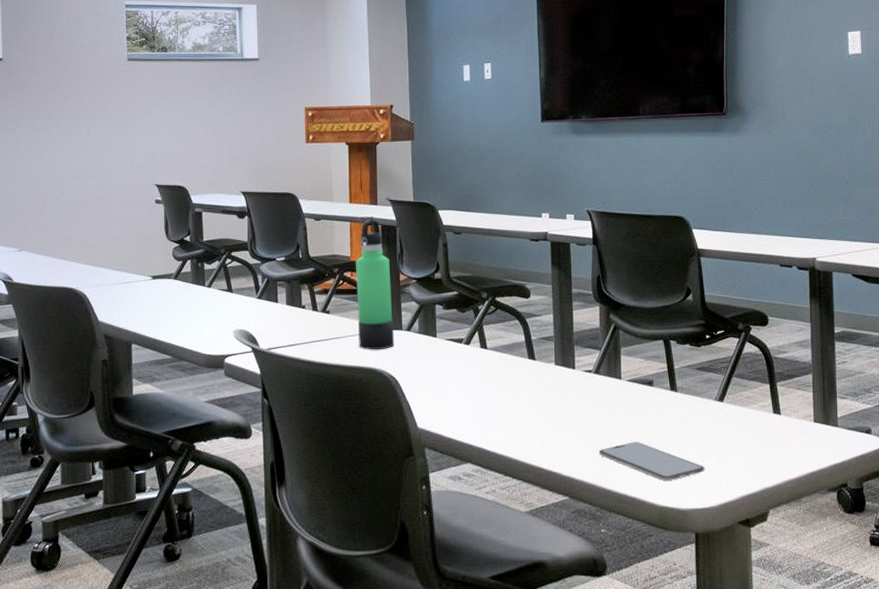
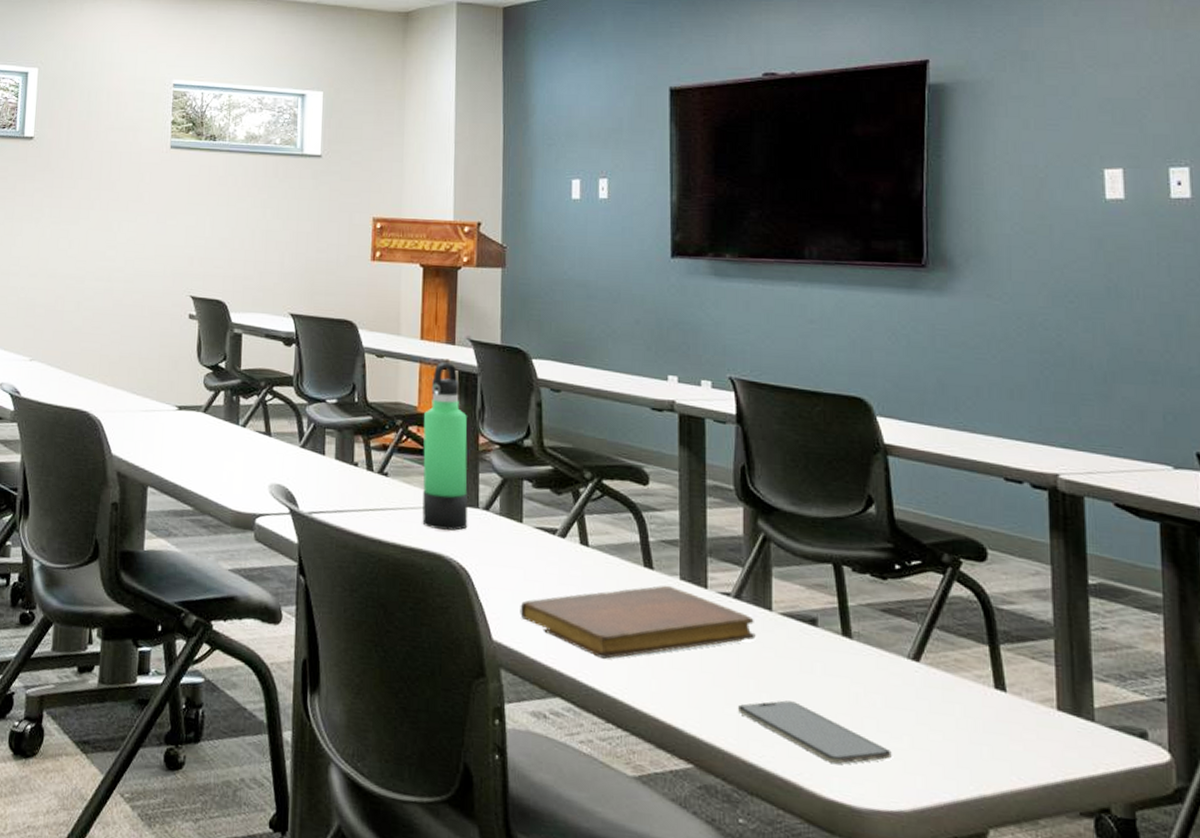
notebook: none [437,370,610,430] -> present [520,585,756,659]

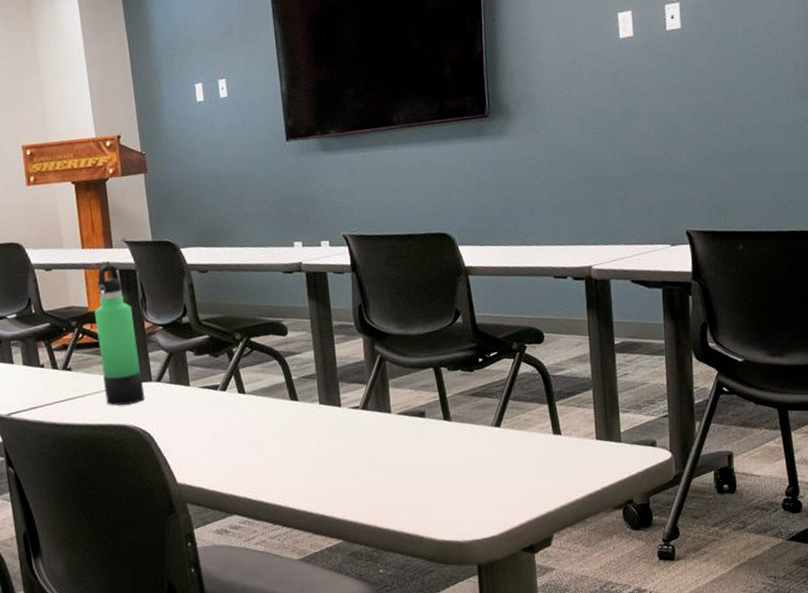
notebook: present [520,585,756,659] -> none [196,410,381,478]
smartphone: present [737,700,892,764] -> none [371,476,484,514]

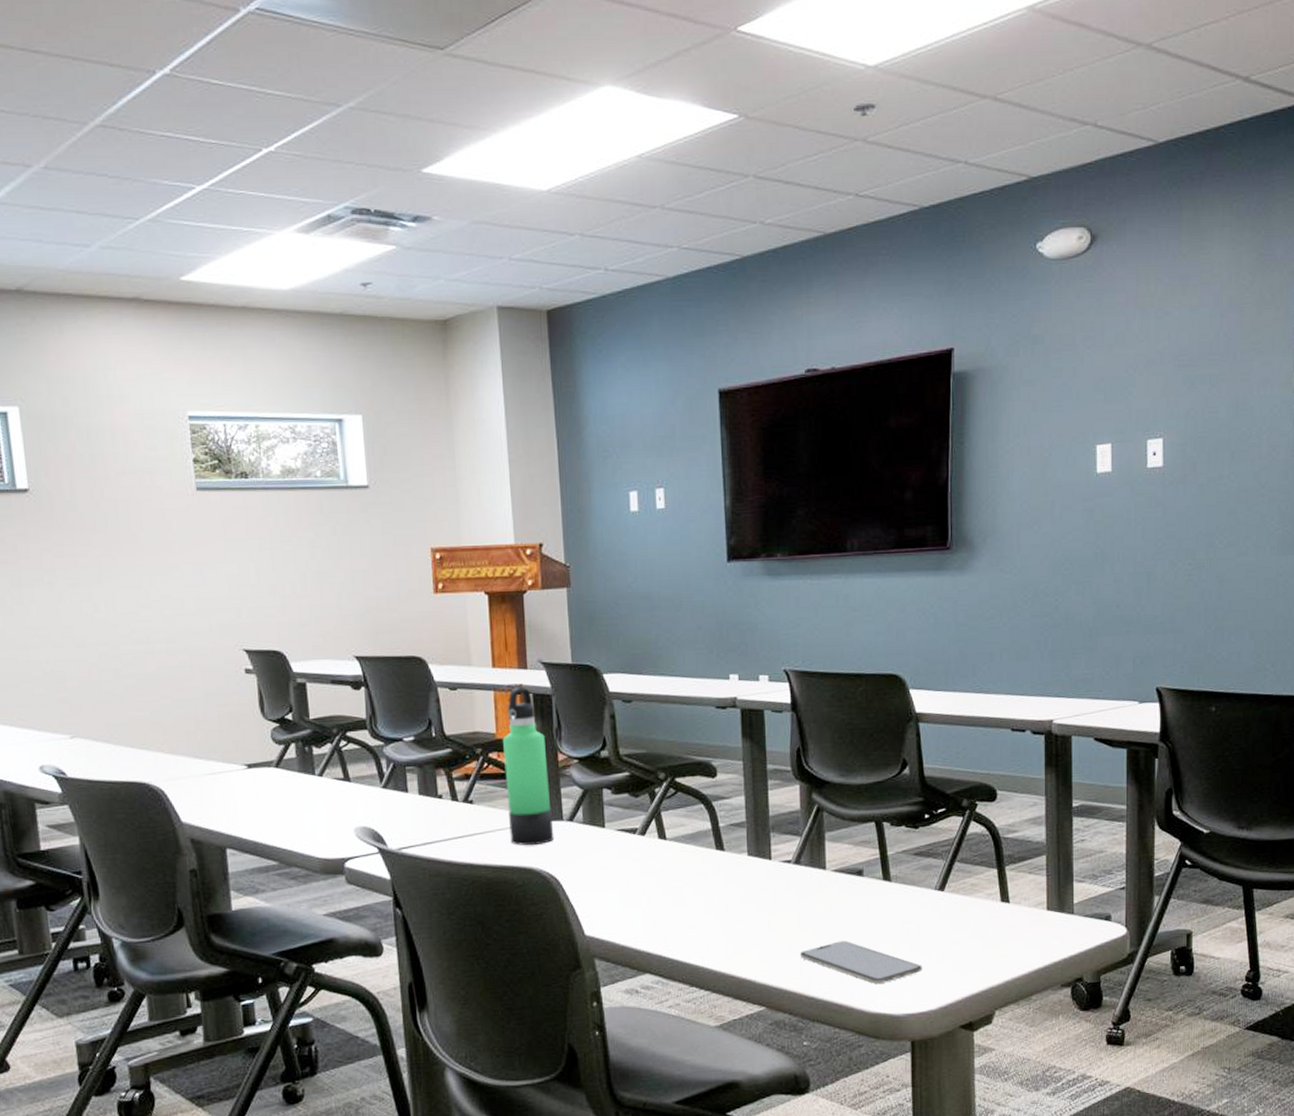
smartphone: none [371,476,484,514] -> present [799,941,923,984]

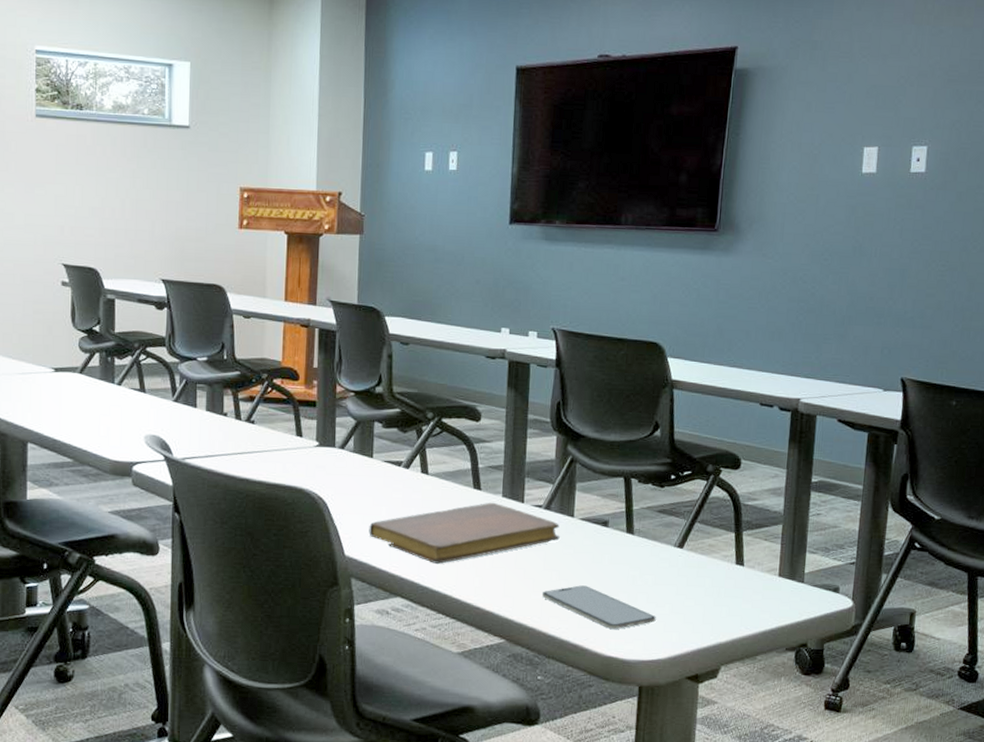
thermos bottle: present [503,687,554,846] -> none [285,321,326,467]
notebook: none [608,862,813,934] -> present [369,502,560,564]

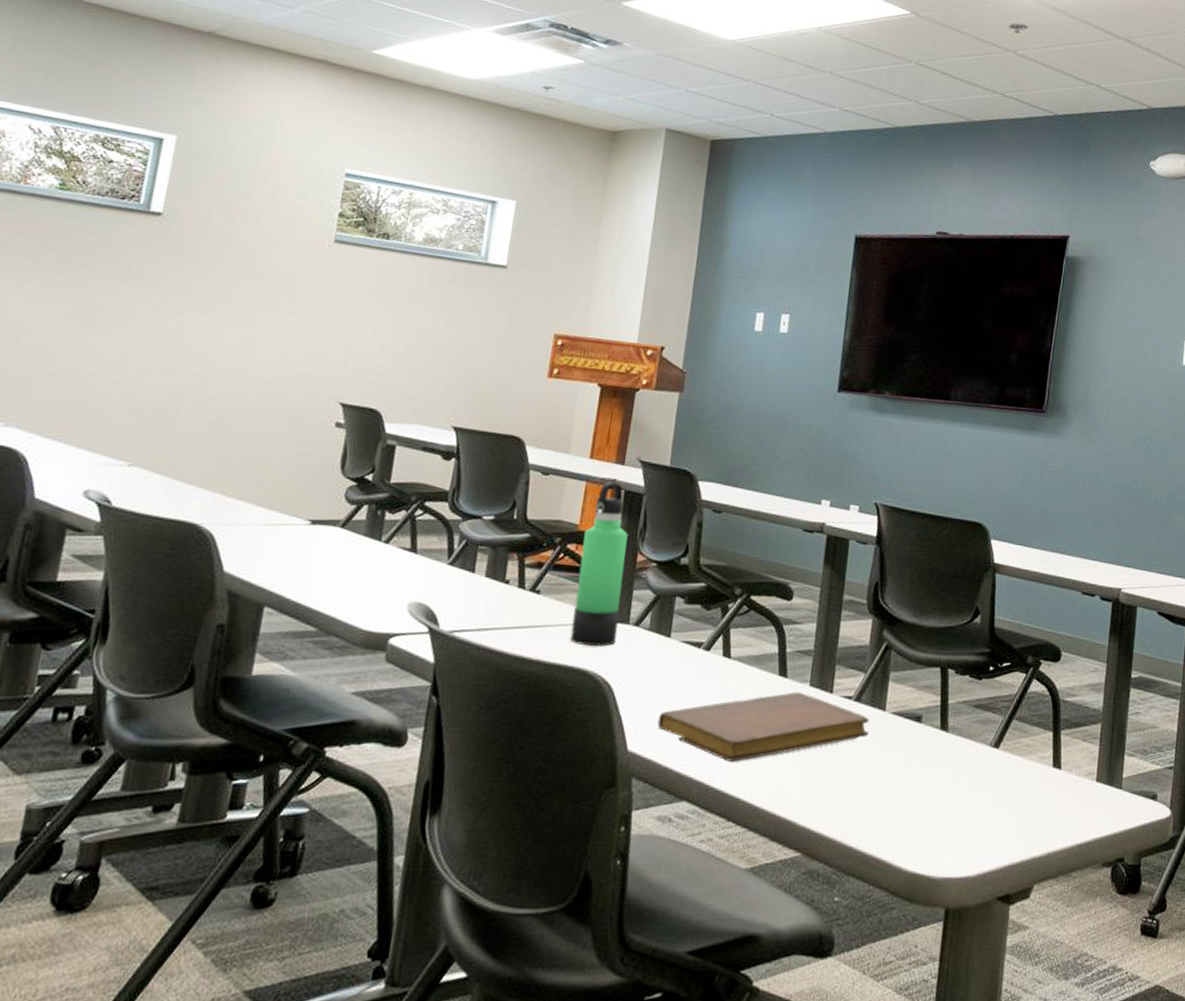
thermos bottle: none [285,321,326,467] -> present [570,482,628,646]
smartphone: present [541,585,656,629] -> none [845,789,967,841]

